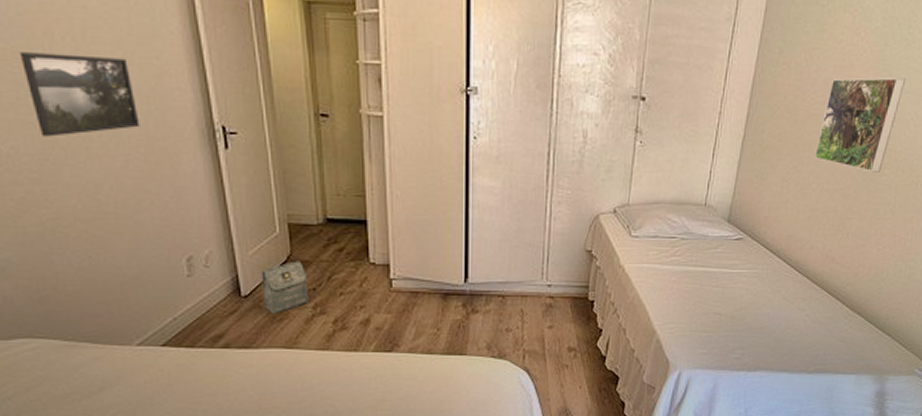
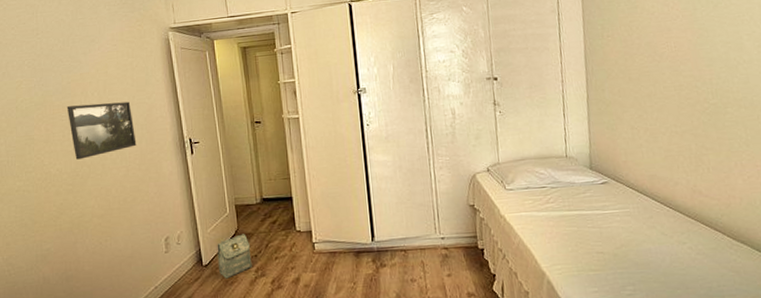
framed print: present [813,77,907,173] -> none [654,31,724,113]

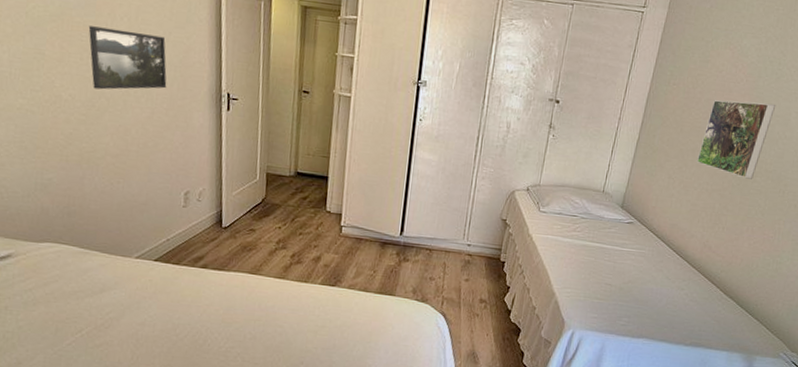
bag: present [217,234,252,279] -> none [238,203,275,245]
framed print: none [654,31,724,113] -> present [696,100,776,179]

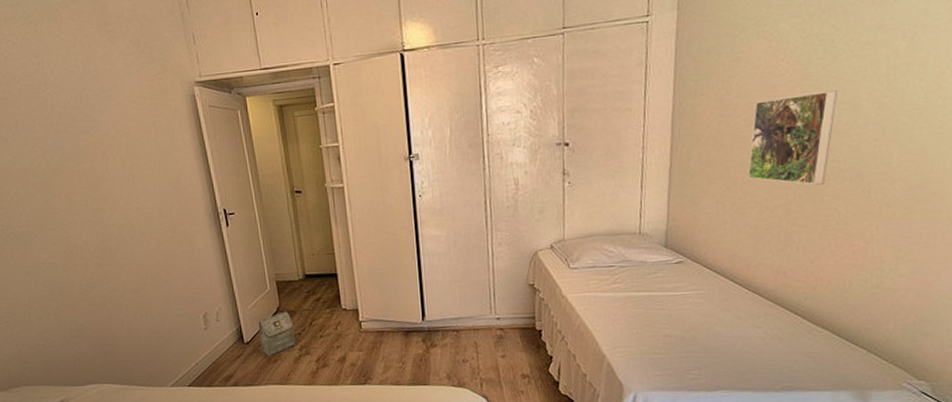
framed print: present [88,26,167,90] -> none [87,167,167,231]
bag: none [238,203,275,245] -> present [258,311,296,357]

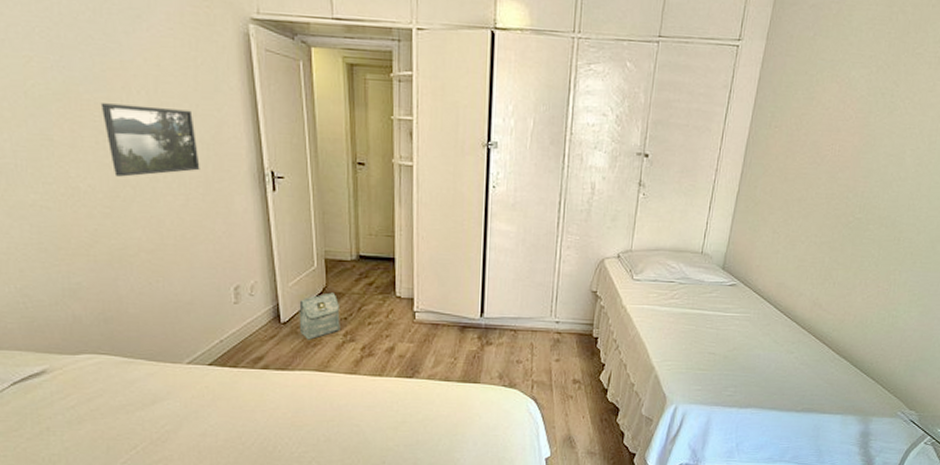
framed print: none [87,167,167,231] -> present [100,103,200,177]
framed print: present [747,89,838,185] -> none [802,141,889,228]

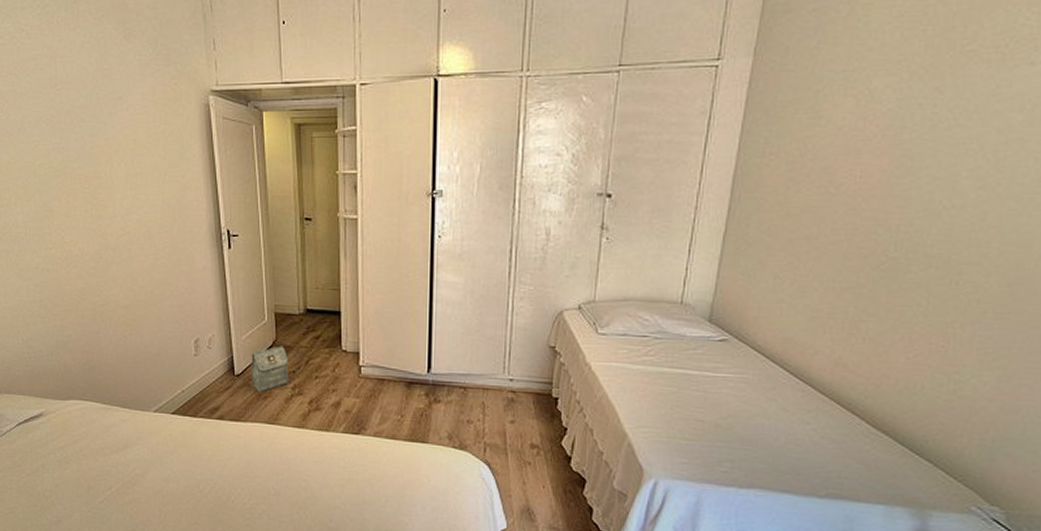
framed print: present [100,103,200,177] -> none [89,176,167,240]

